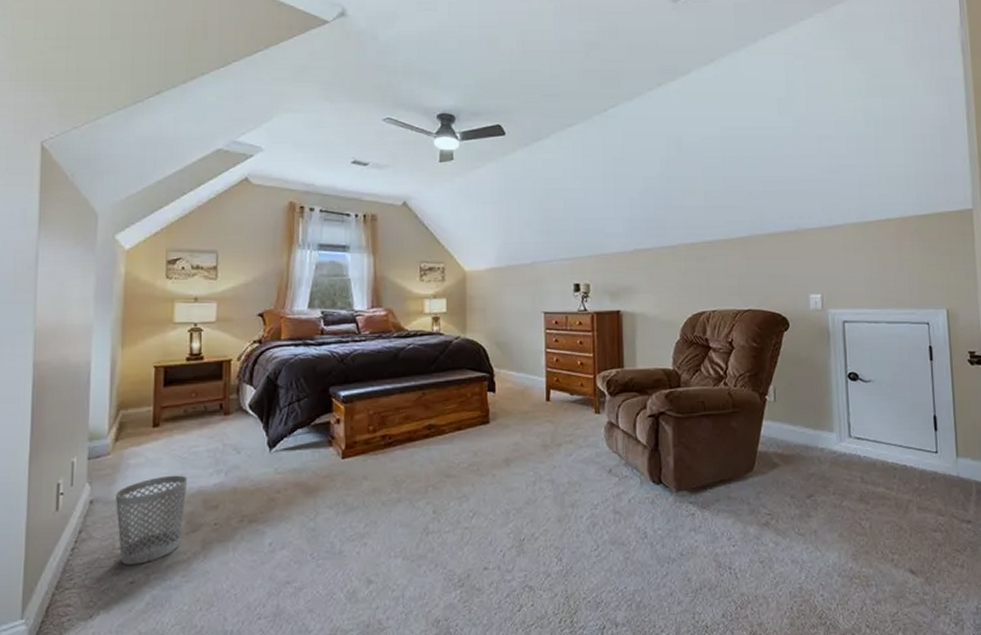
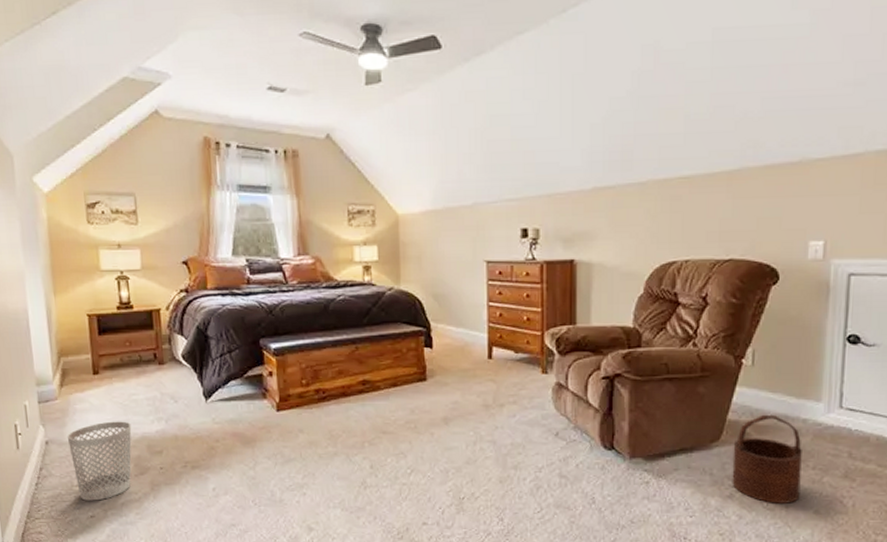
wooden bucket: none [765,446,825,529] -> present [732,415,802,503]

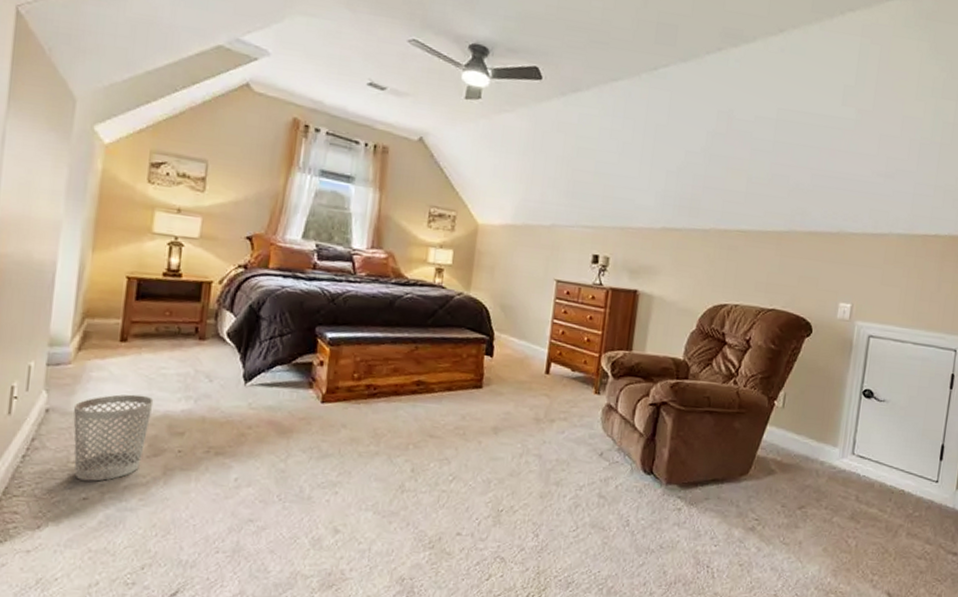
wooden bucket: present [732,415,802,503] -> none [755,454,818,540]

